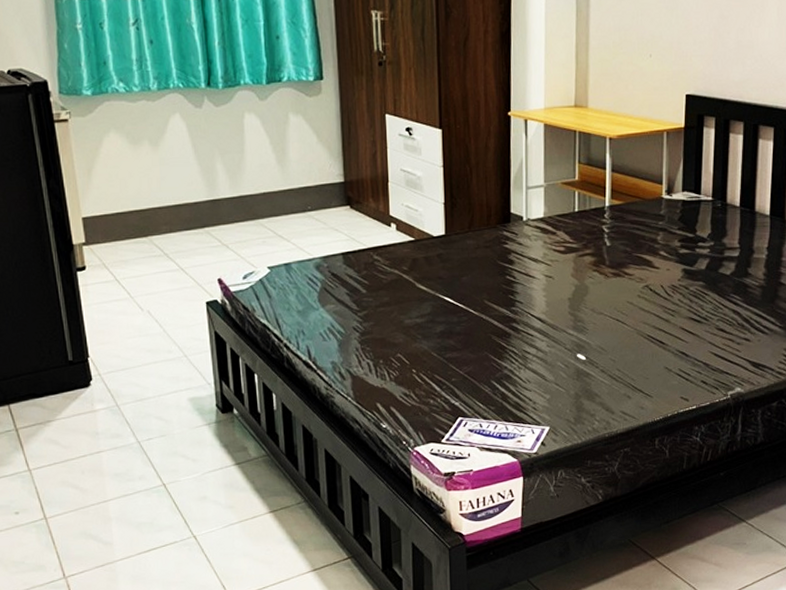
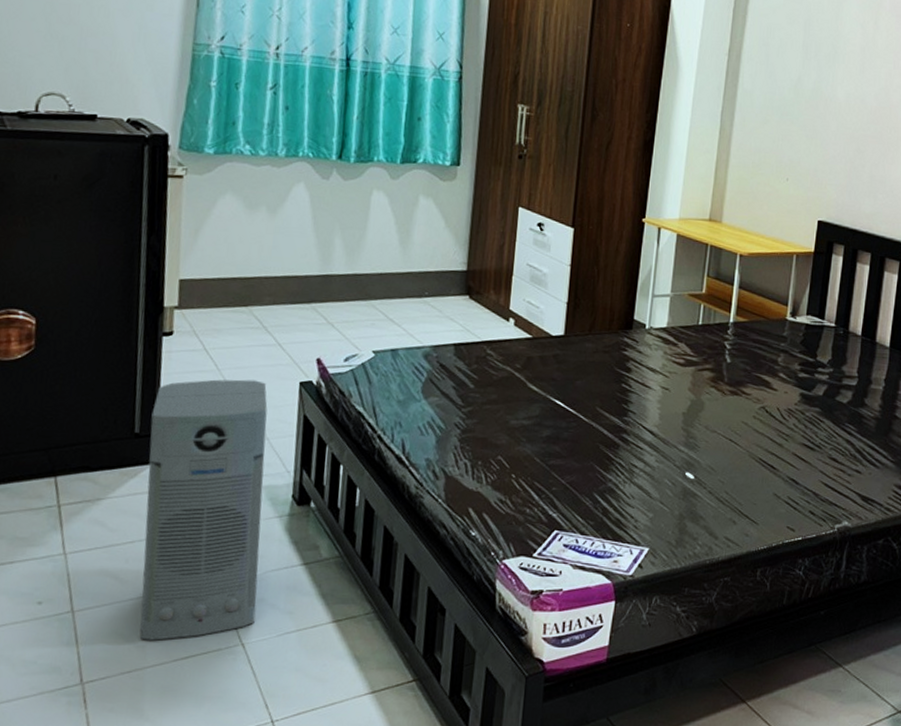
air purifier: none [80,304,202,539] -> present [139,379,268,641]

